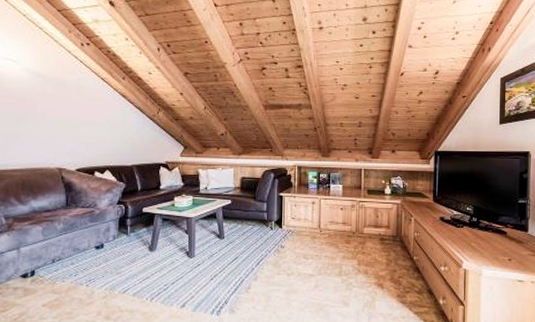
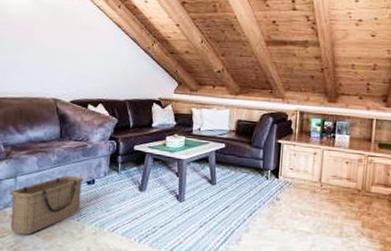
basket: none [12,243,92,305] -> present [9,176,84,235]

